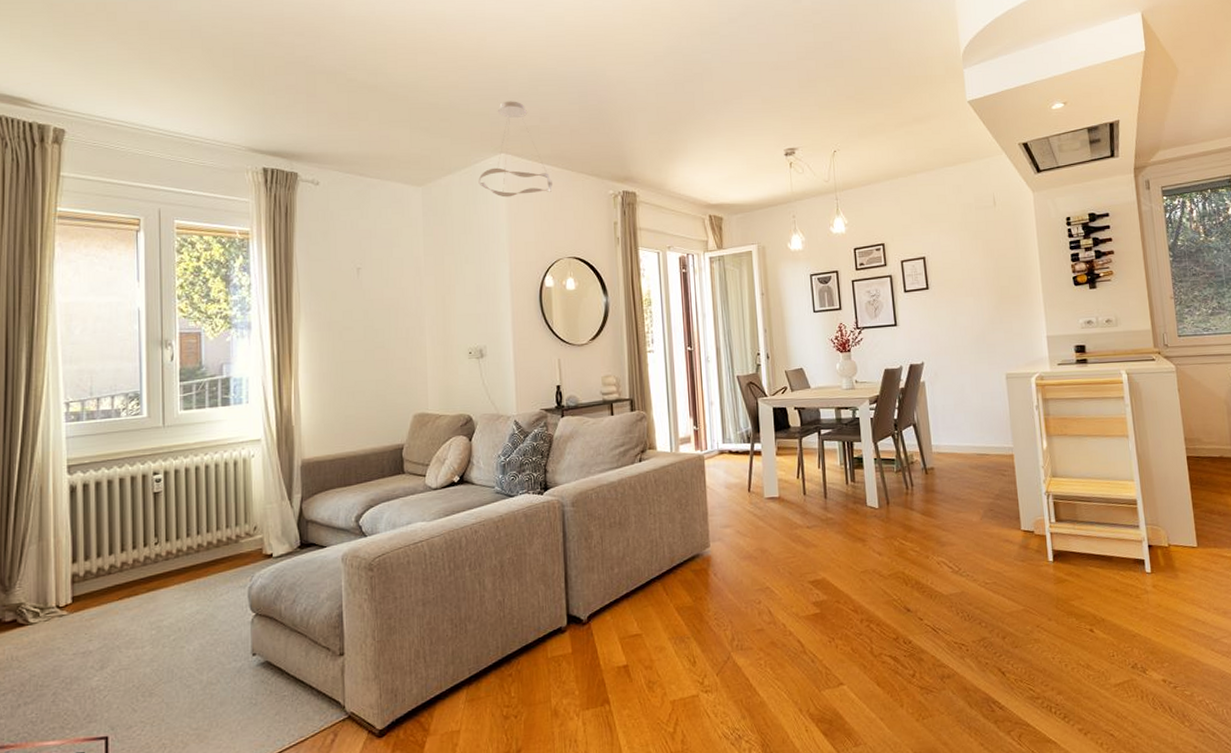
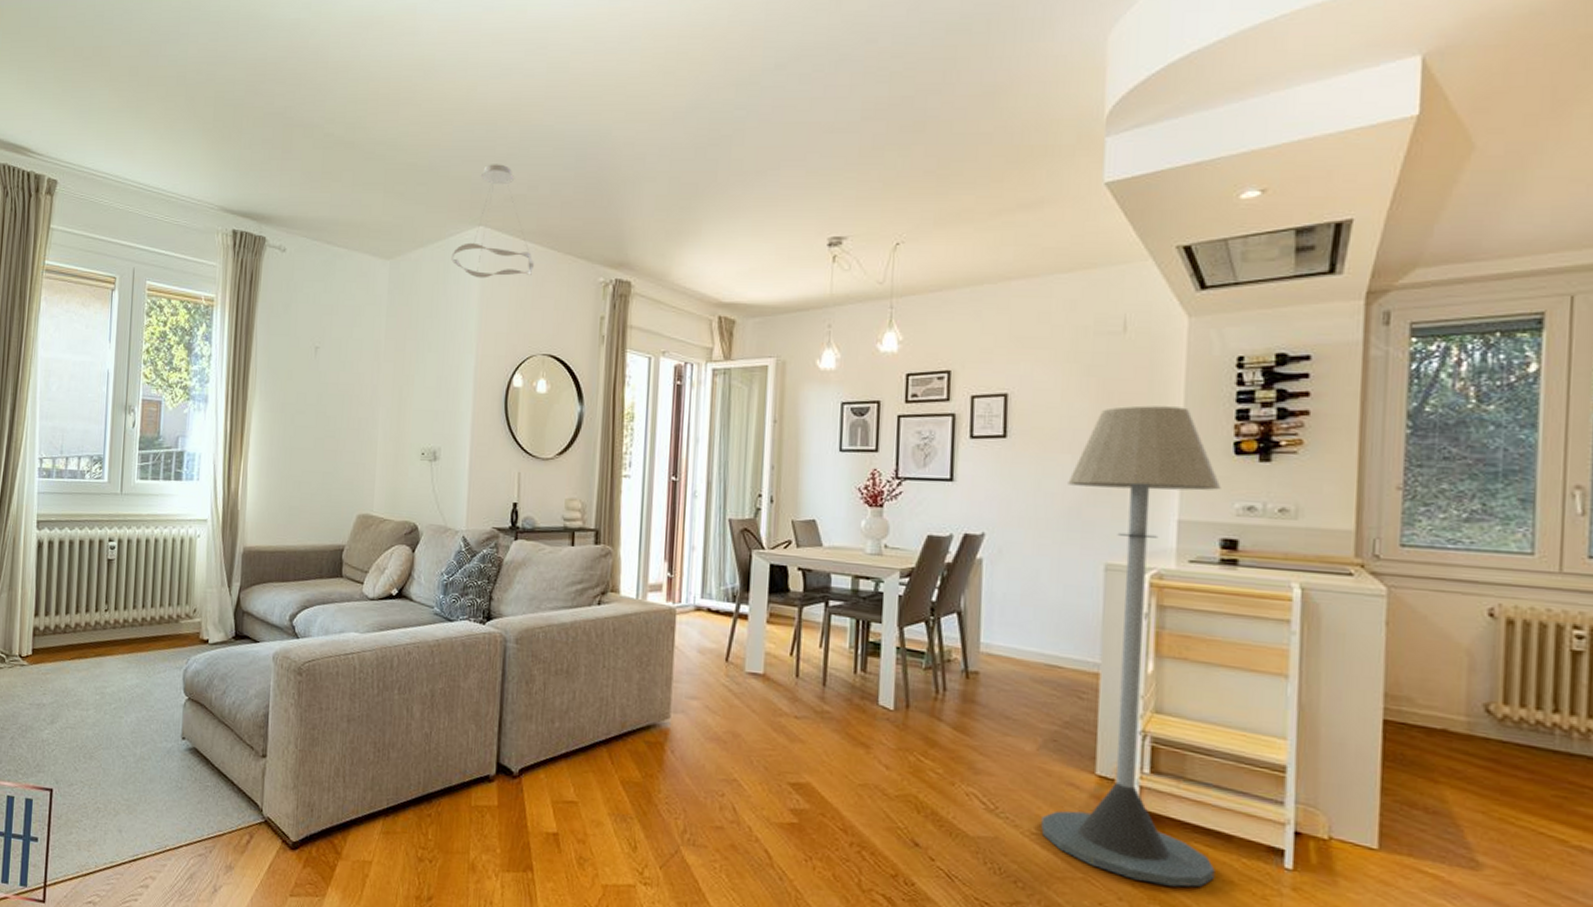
floor lamp: none [973,256,1106,603] -> present [1041,405,1222,887]

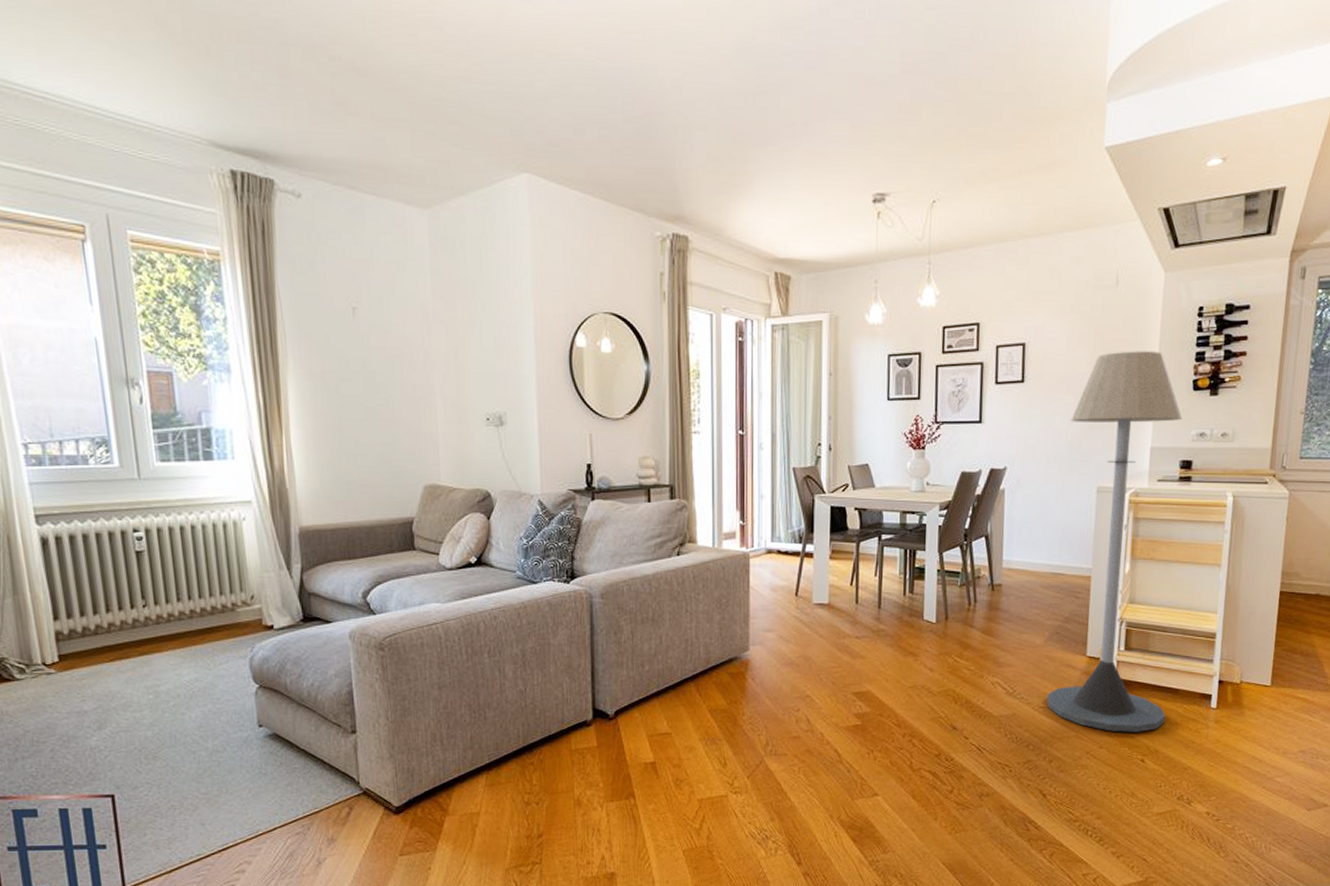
ceiling light: present [451,164,534,278] -> none [496,102,587,231]

